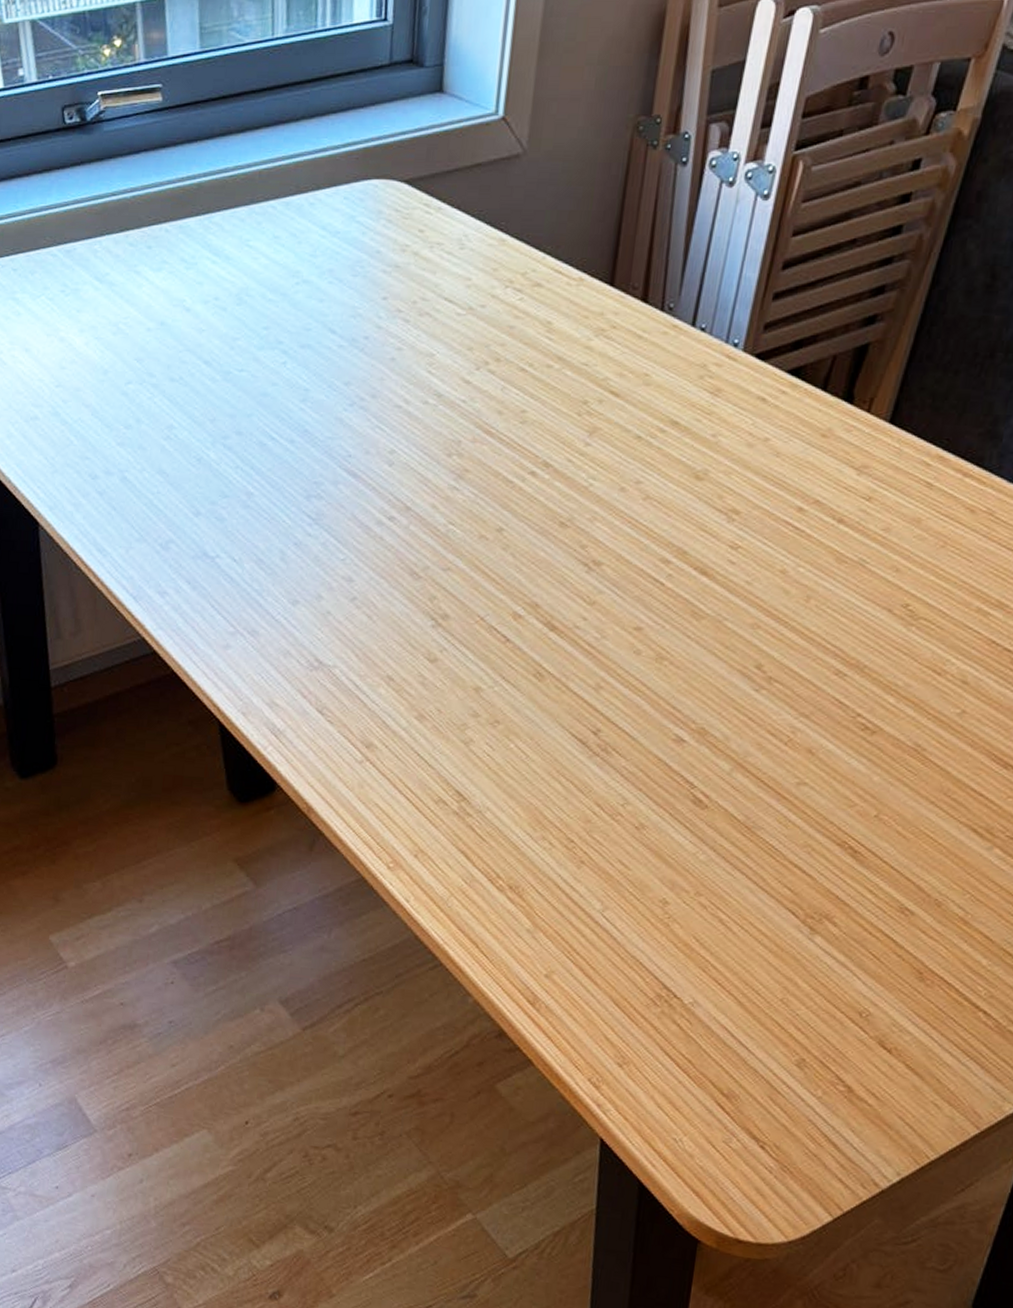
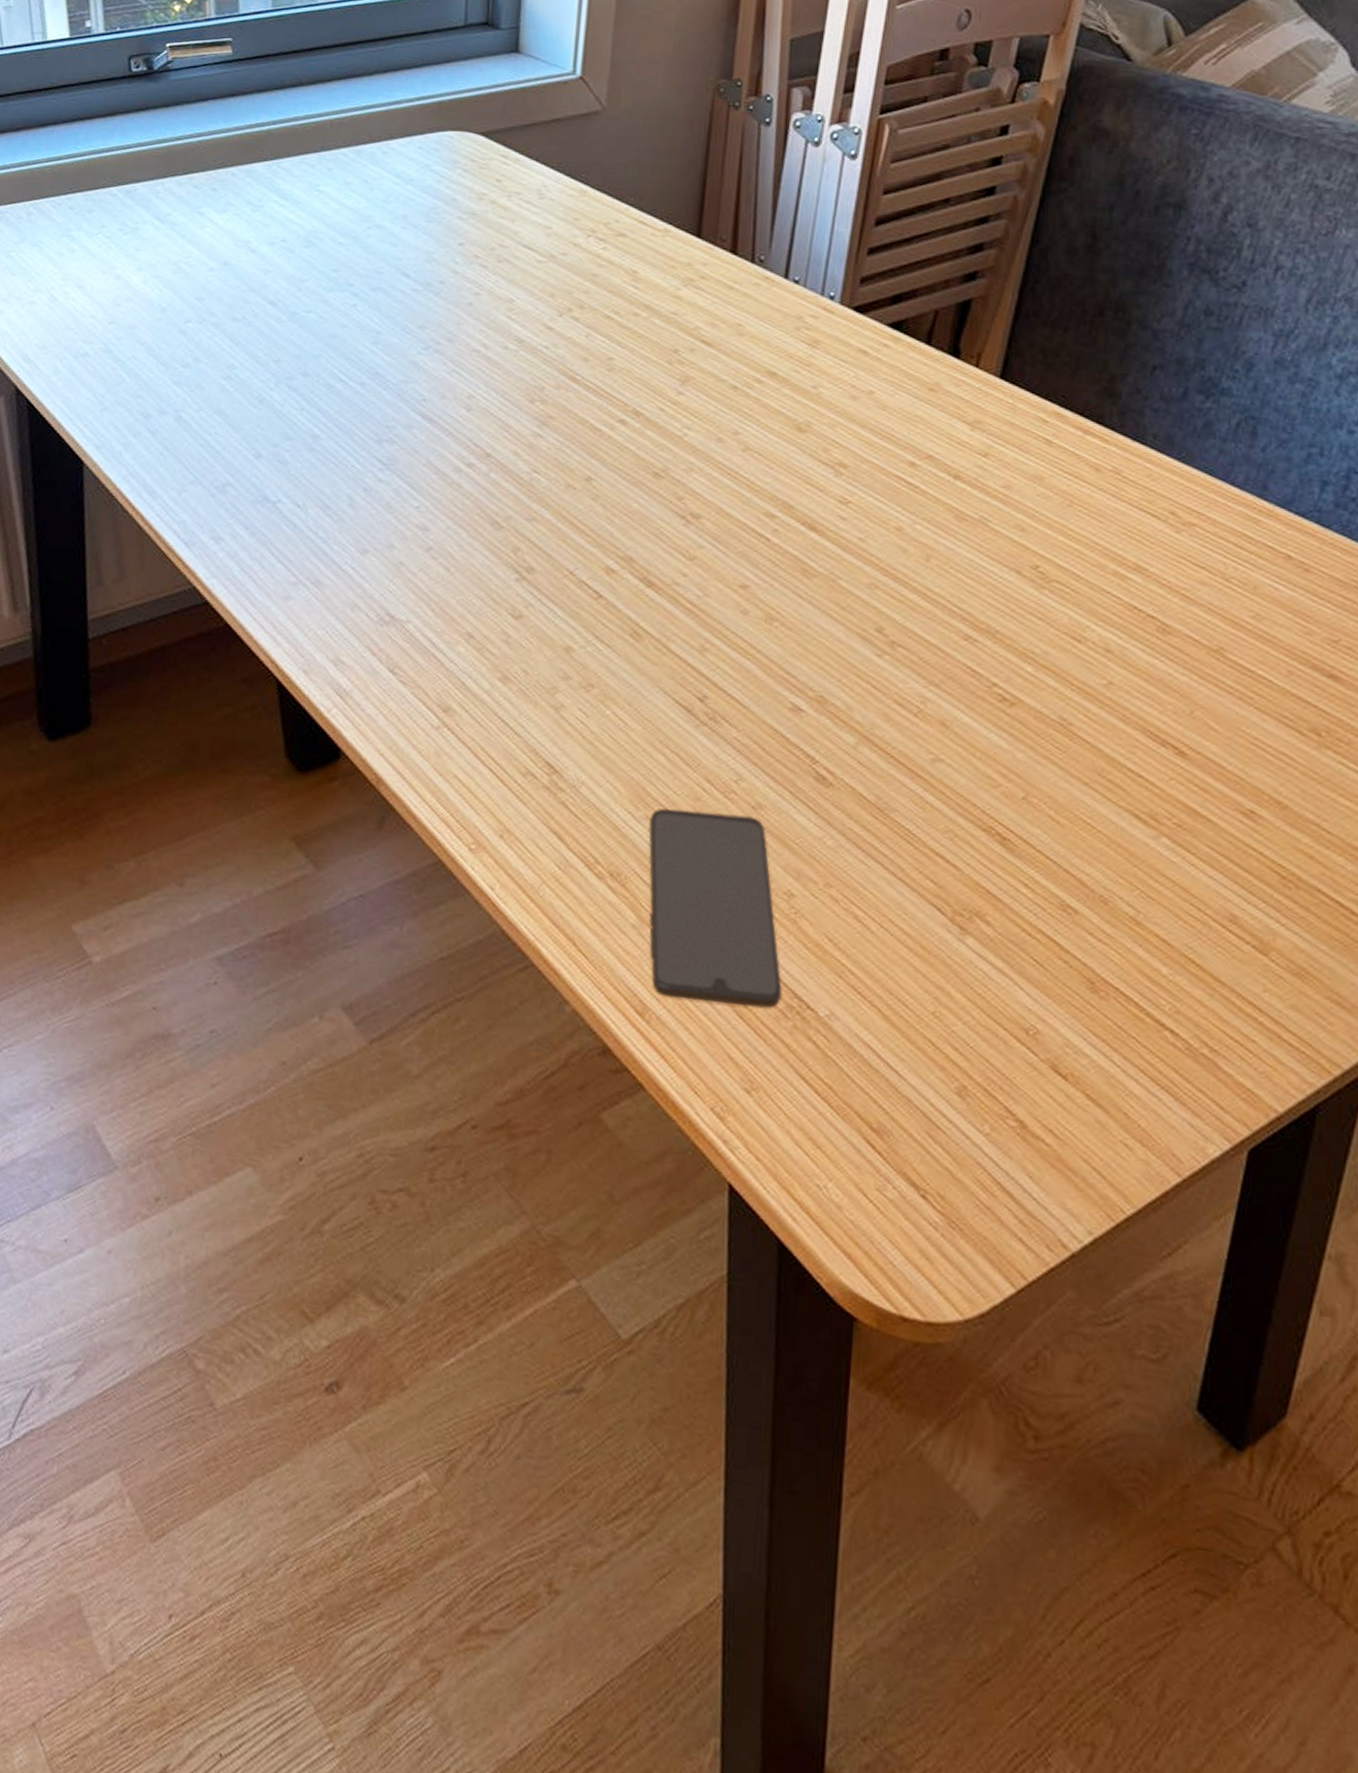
smartphone: none [541,829,654,998] -> present [648,808,782,1008]

